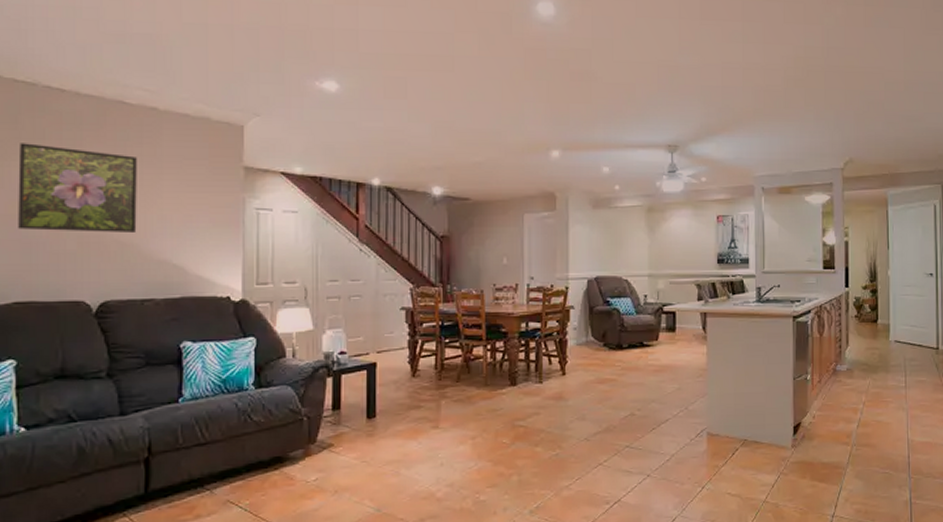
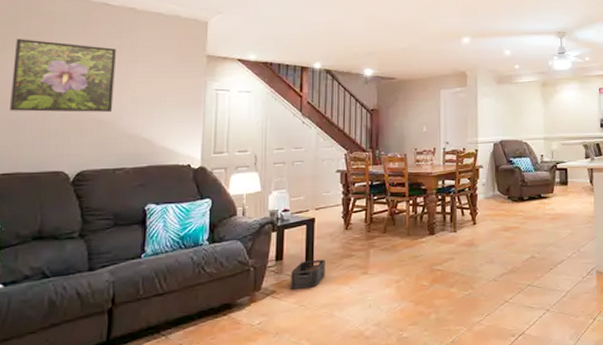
storage bin: none [350,410,390,443] -> present [290,259,325,289]

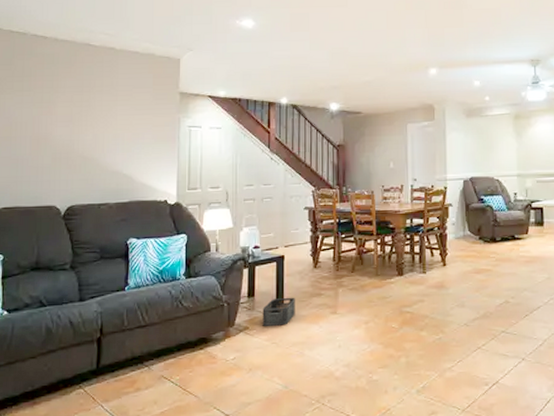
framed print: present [10,39,116,112] -> none [9,80,98,150]

